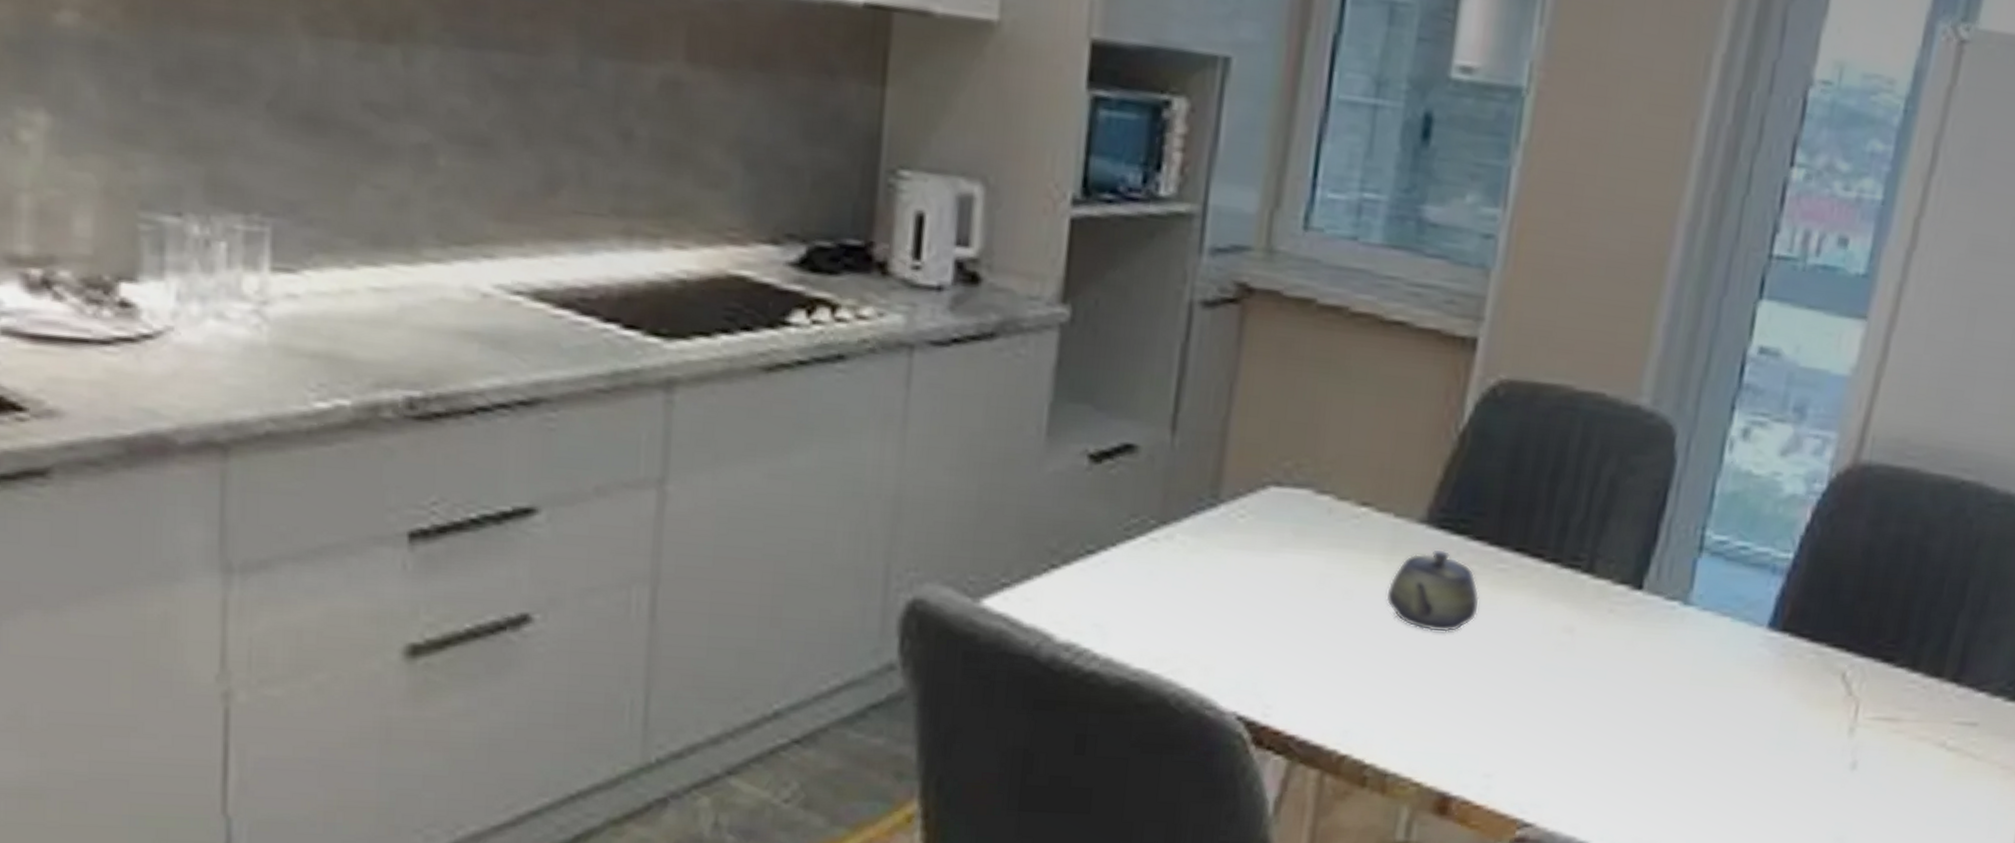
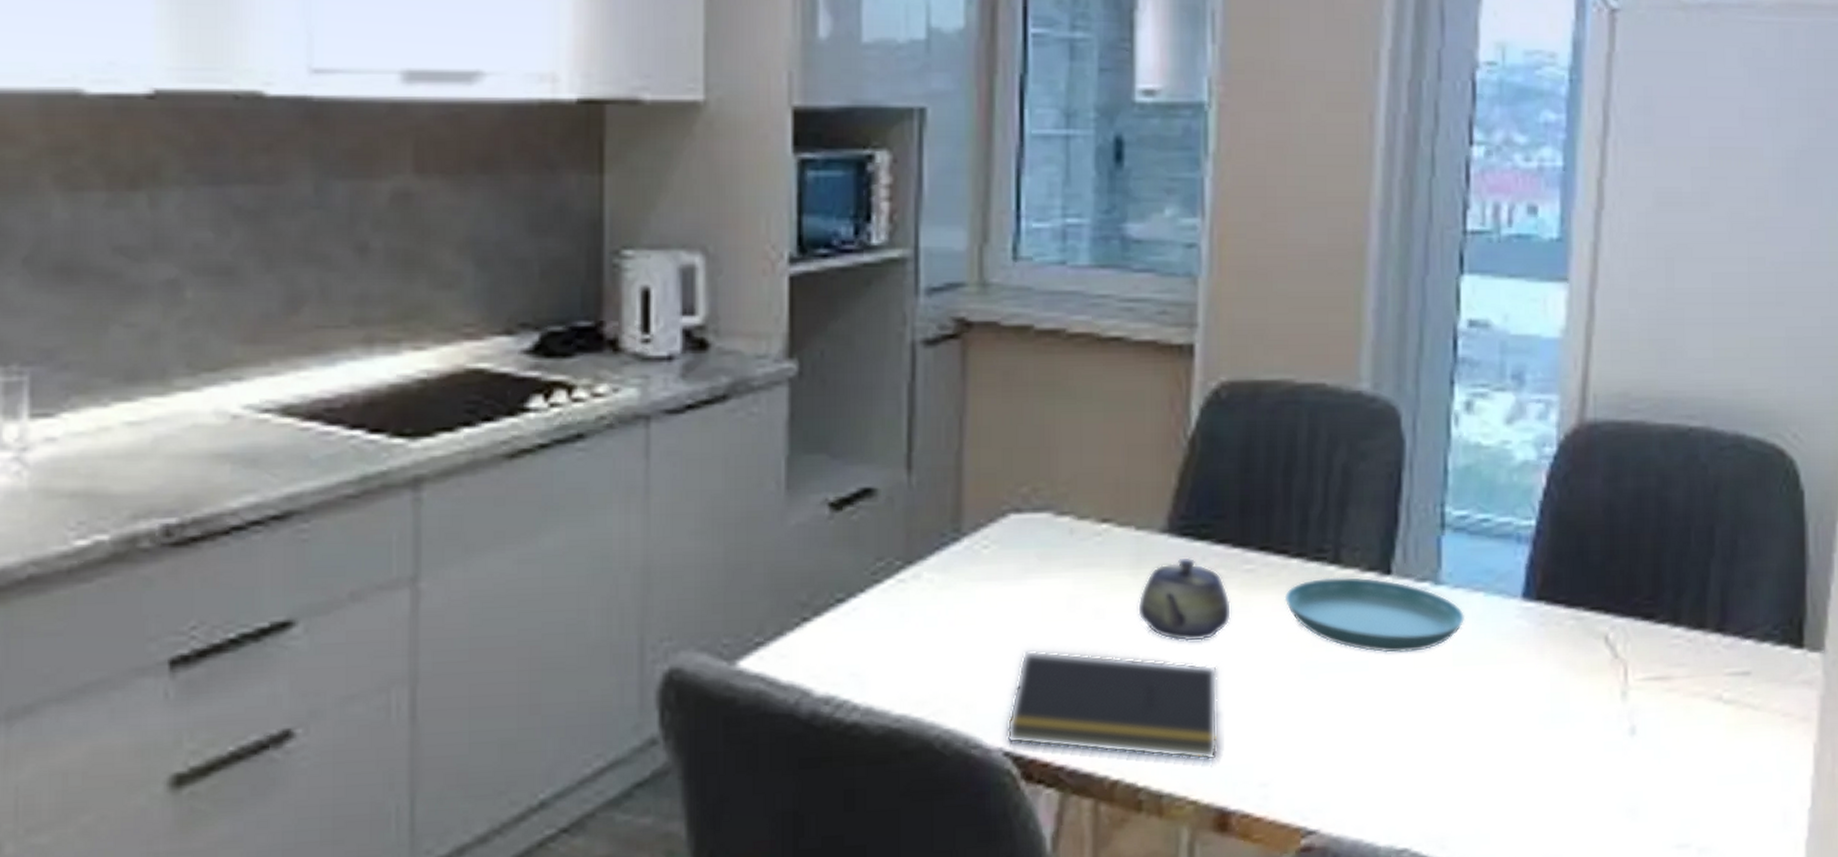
notepad: none [1240,621,1458,748] -> present [1005,649,1219,762]
saucer: none [1533,586,1709,667] -> present [1284,577,1464,653]

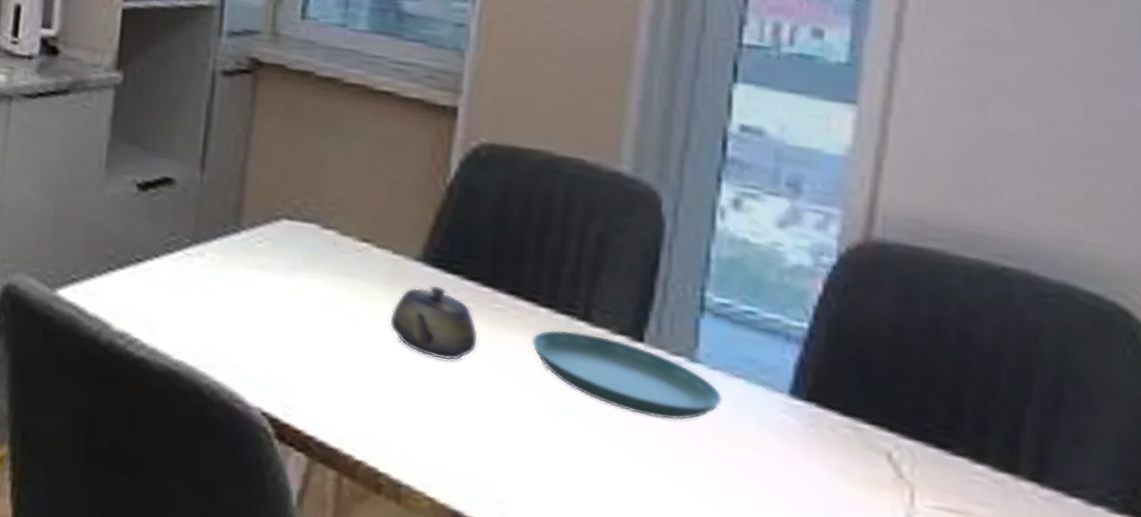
notepad: present [1005,649,1219,762] -> none [264,332,462,468]

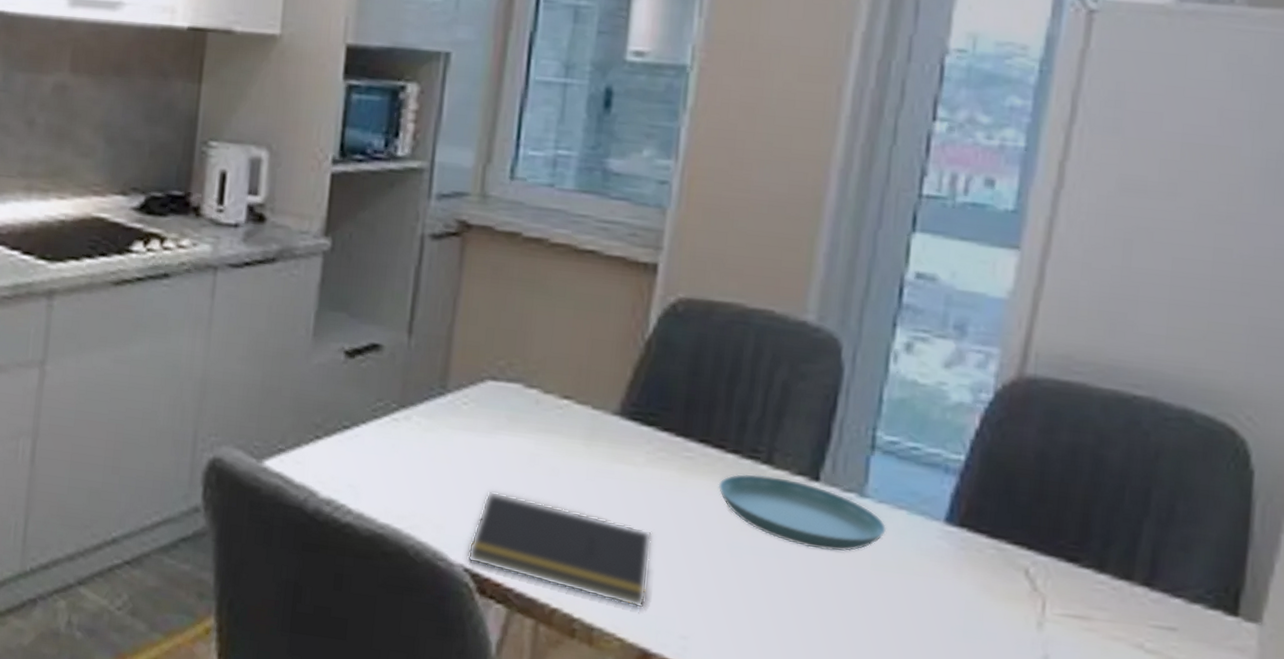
notepad: none [264,332,462,468] -> present [466,490,653,609]
teapot: present [390,286,479,361] -> none [587,438,670,509]

